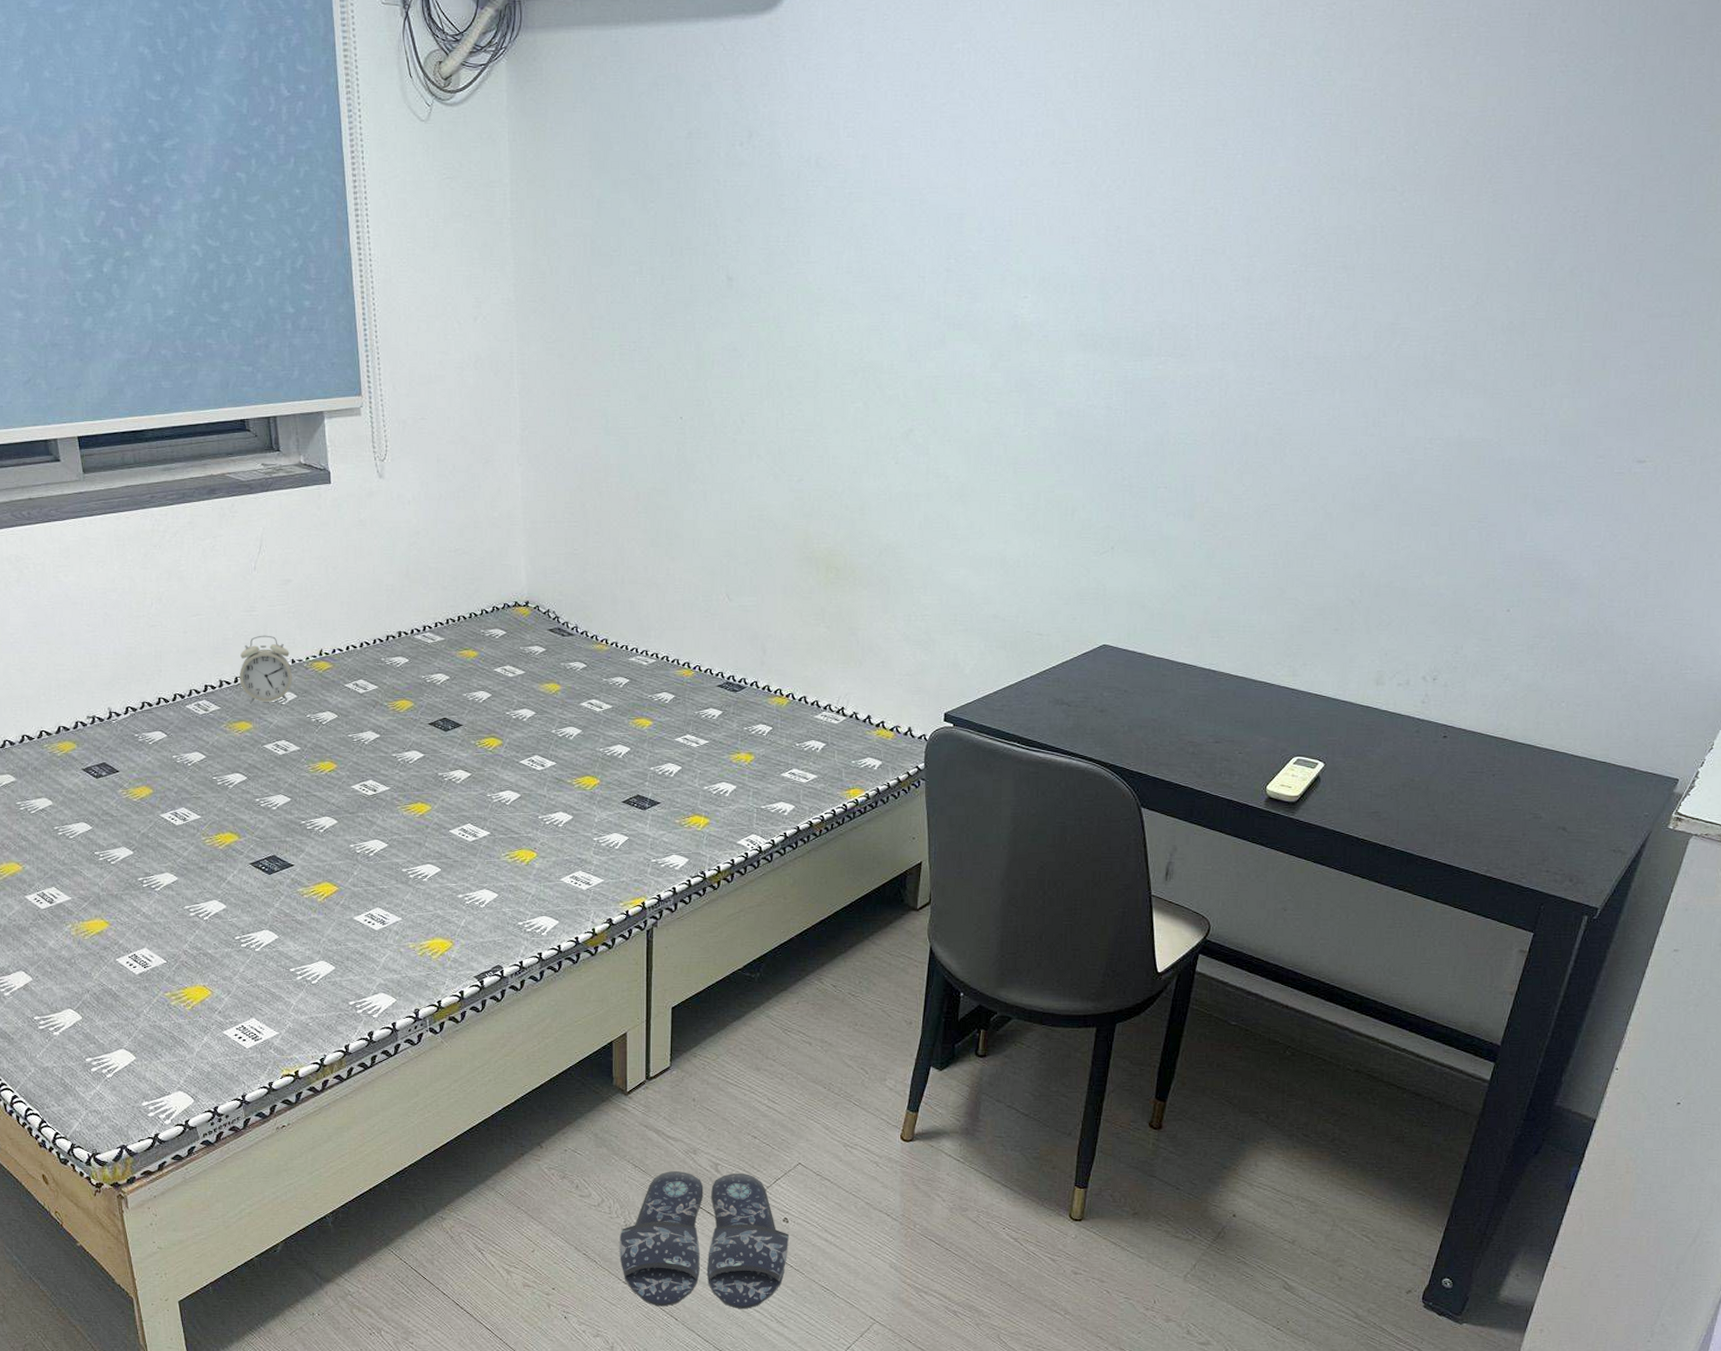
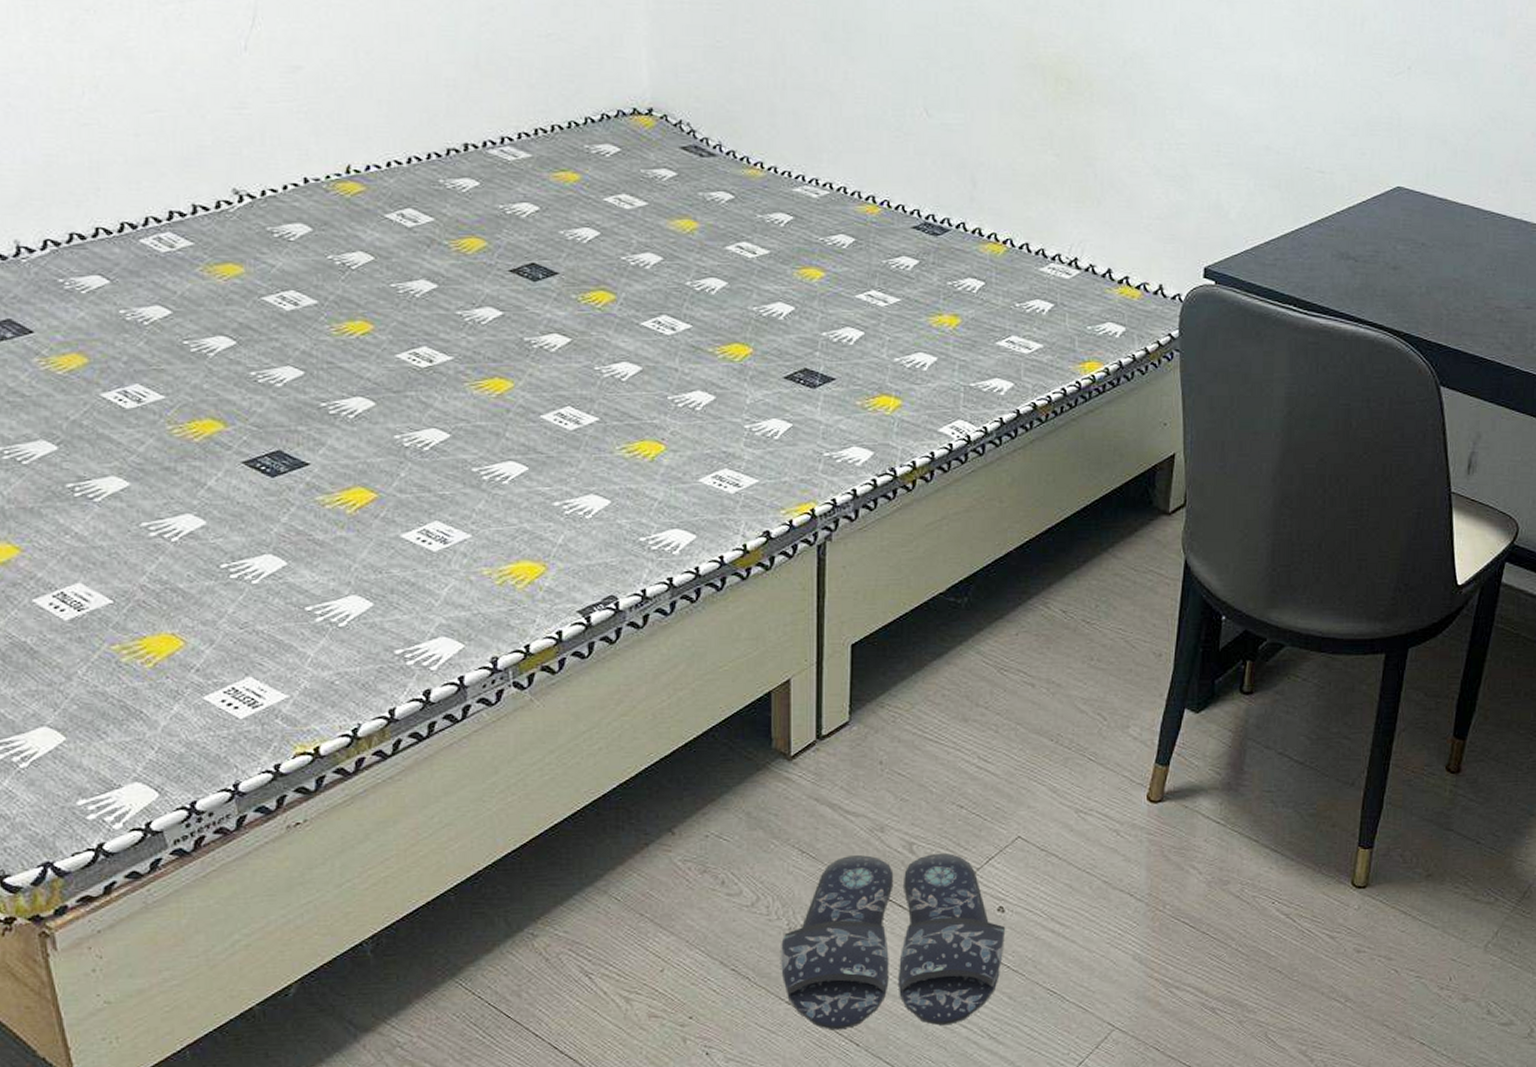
alarm clock: present [240,635,292,704] -> none [223,142,305,239]

